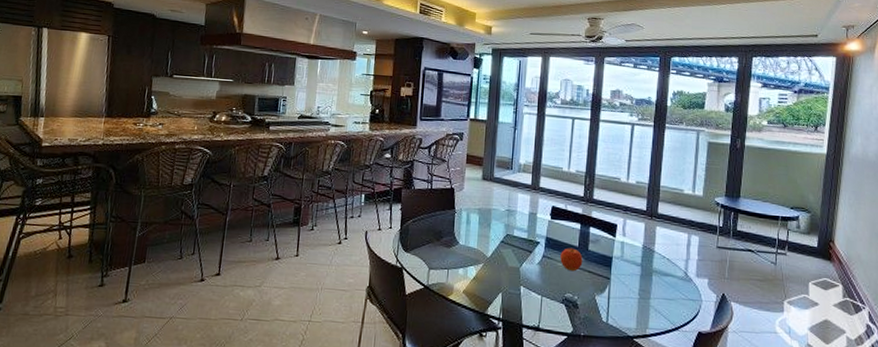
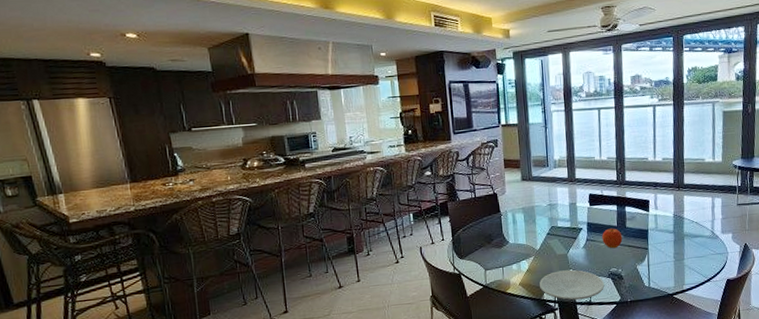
plate: none [485,285,557,323] -> present [539,269,605,300]

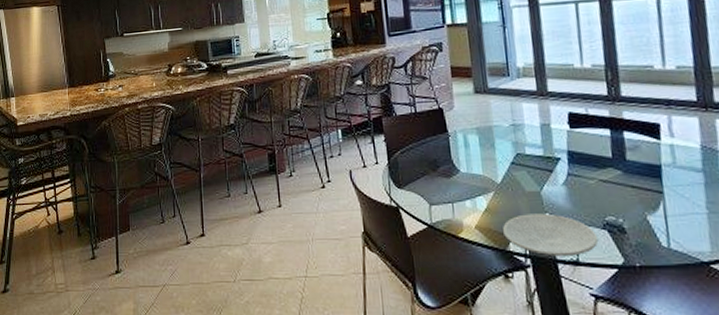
fruit: present [602,228,623,249] -> none [590,160,622,189]

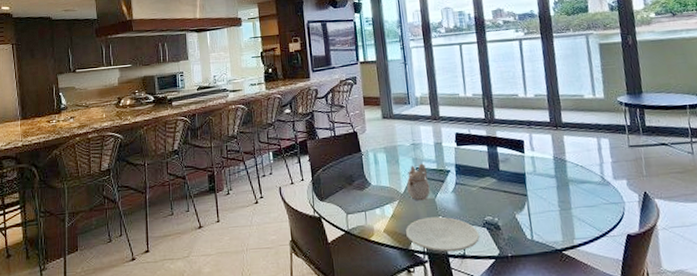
teapot: none [504,148,535,194] -> present [406,163,430,201]

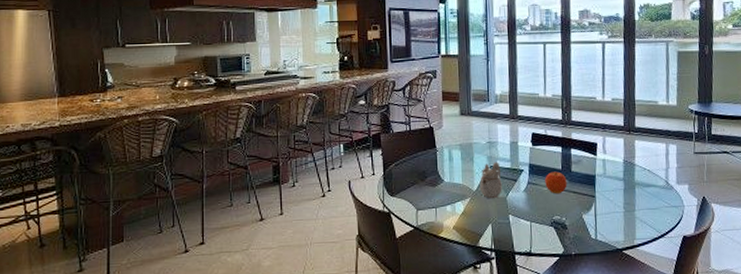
plate: present [406,216,480,252] -> none [475,215,547,250]
fruit: none [473,171,497,194] -> present [545,171,567,194]

